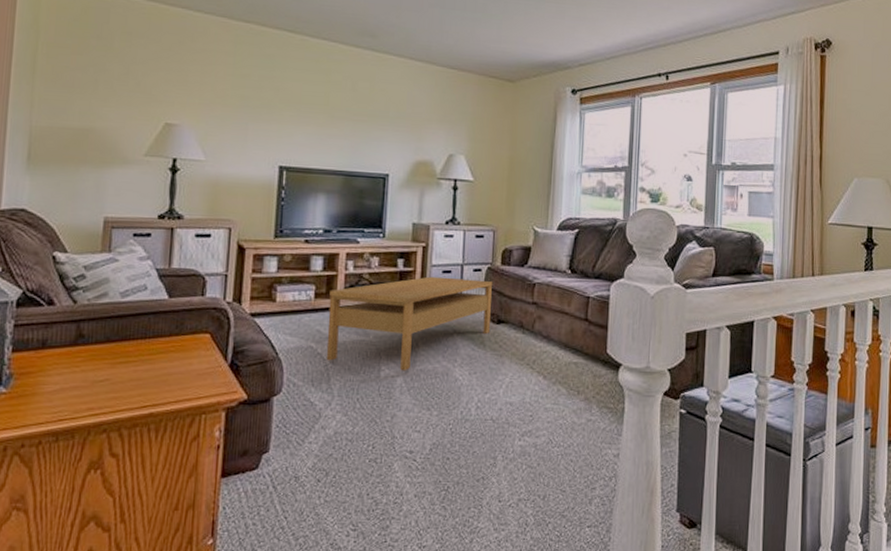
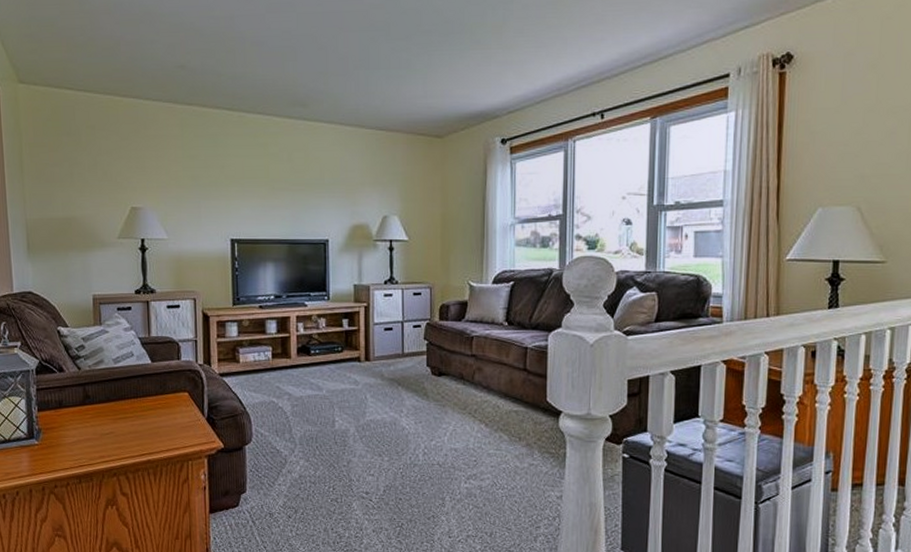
coffee table: present [326,276,493,371] -> none [285,334,433,422]

